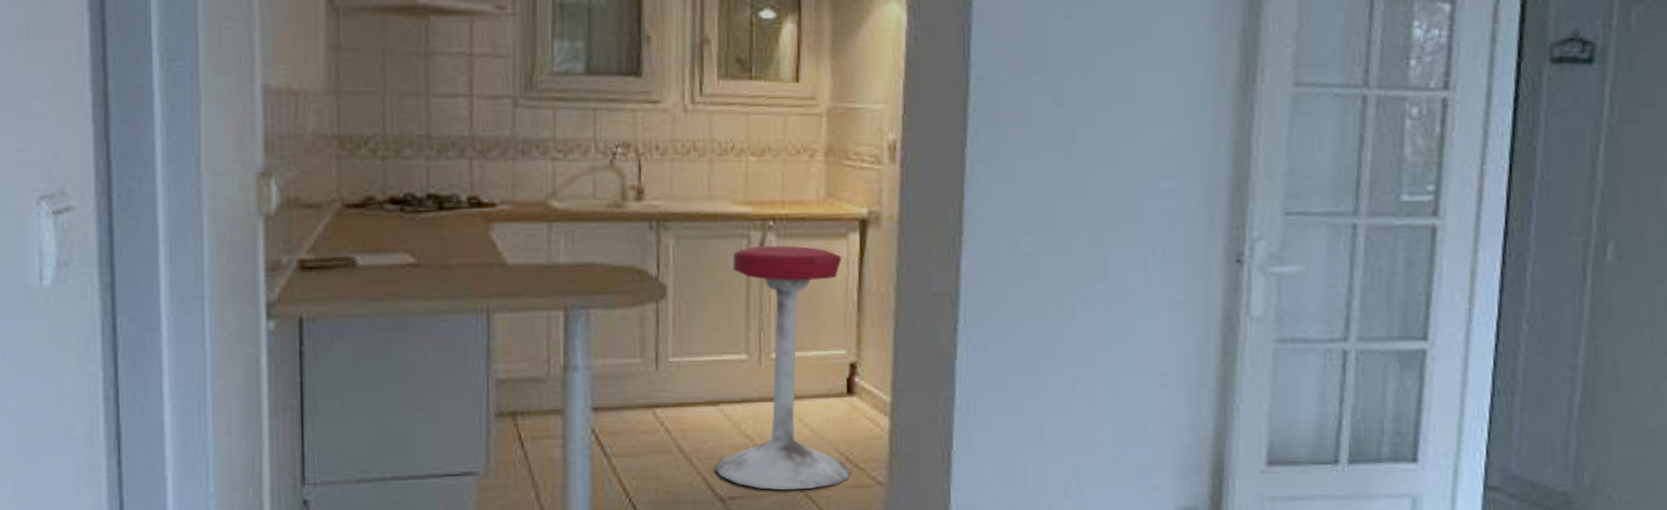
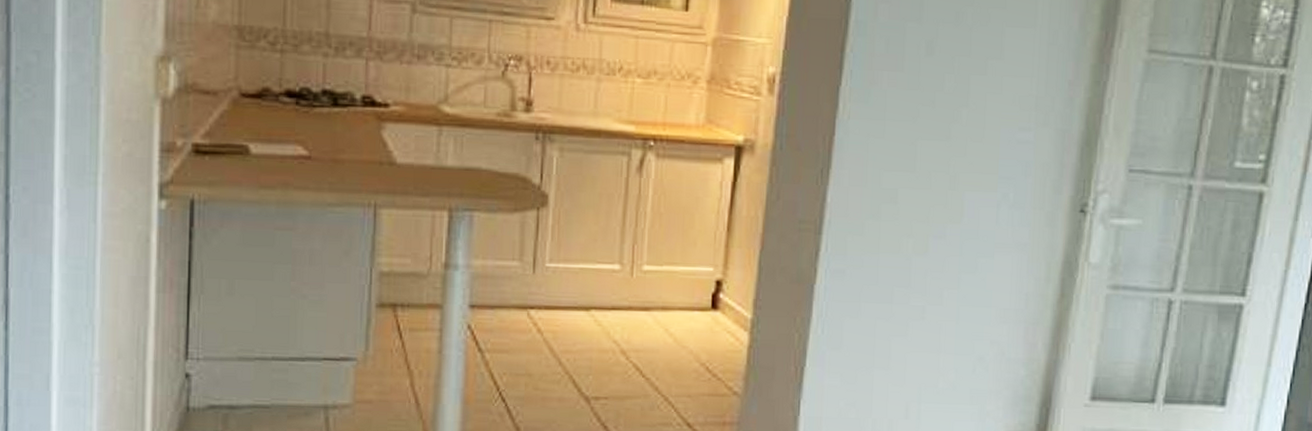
stool: present [714,245,851,491] -> none [582,164,716,395]

